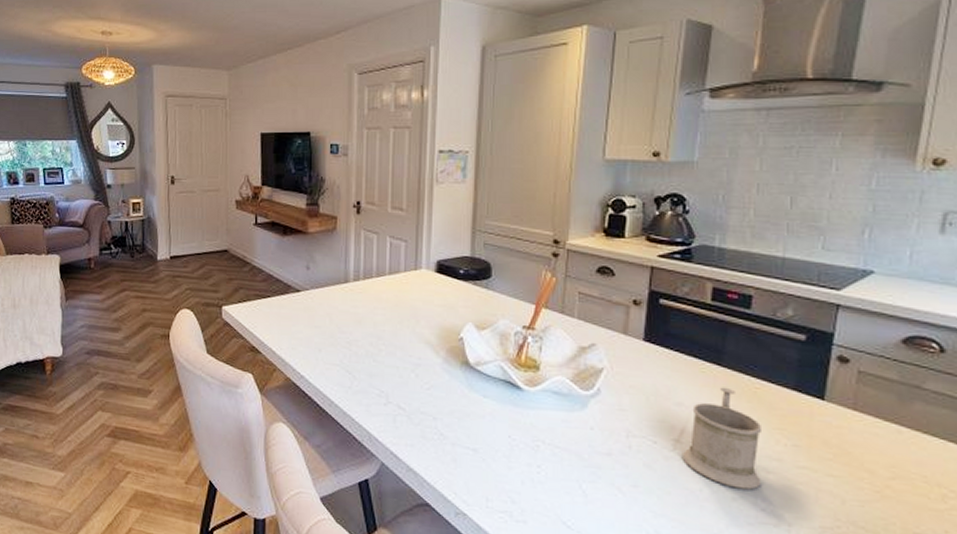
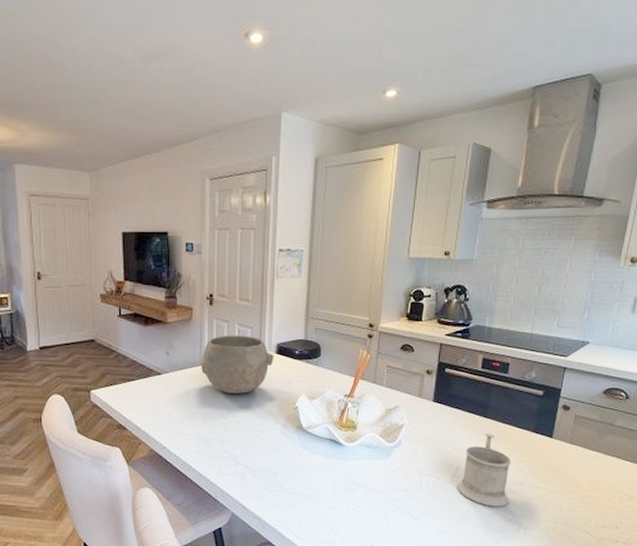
bowl: none [346,248,433,319] -> present [201,335,274,394]

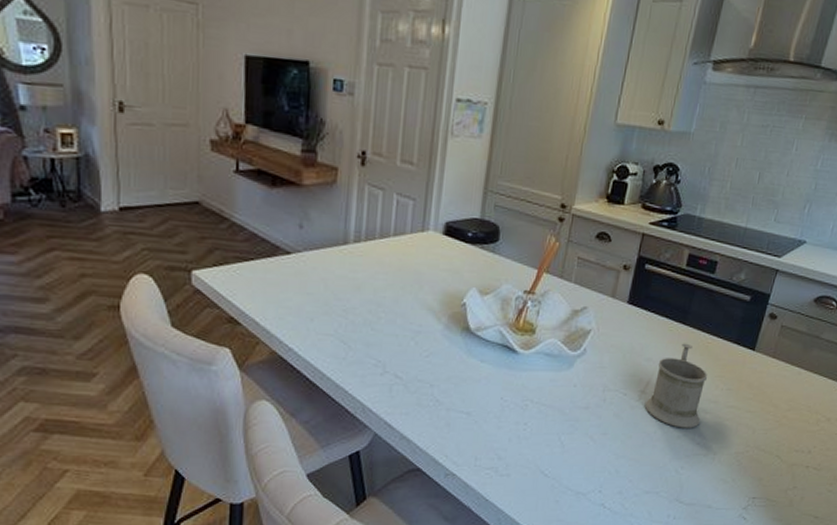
bowl: present [201,335,274,394] -> none [345,206,441,284]

